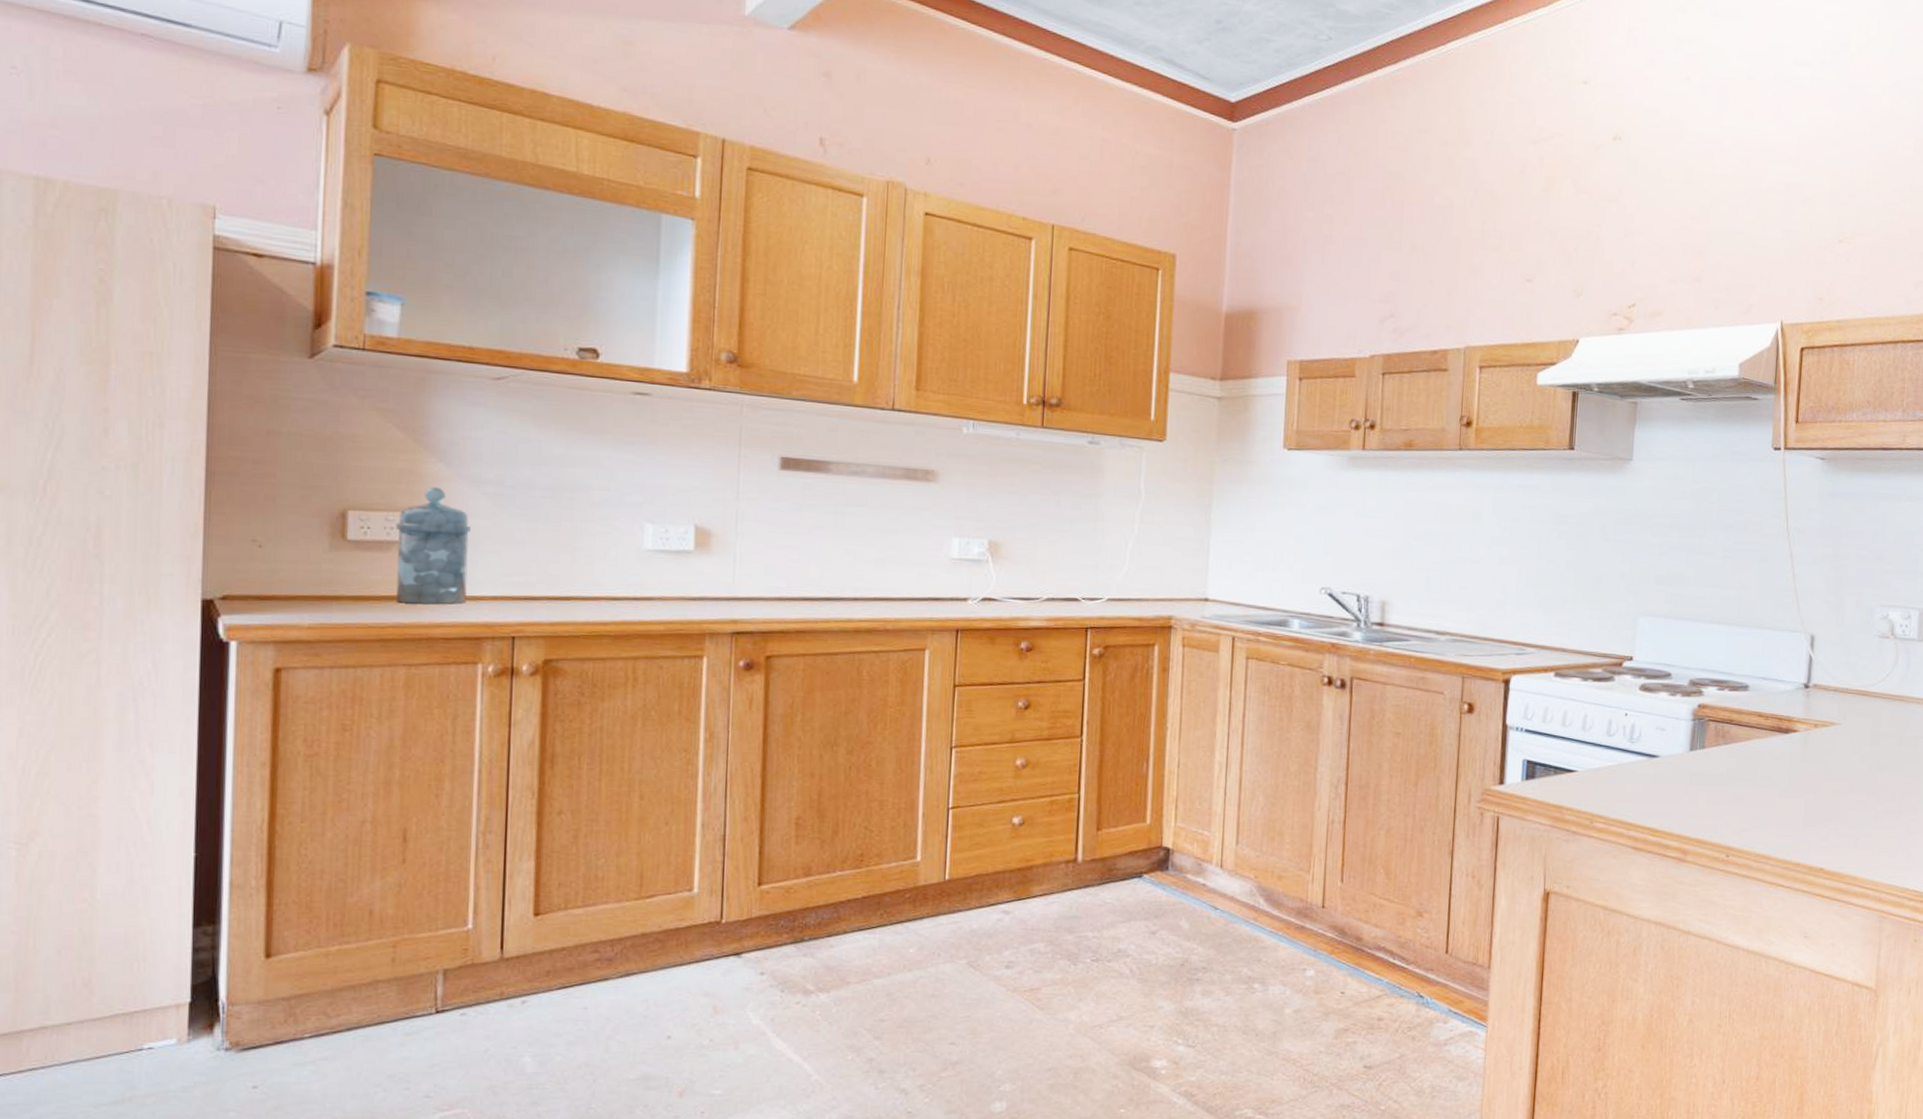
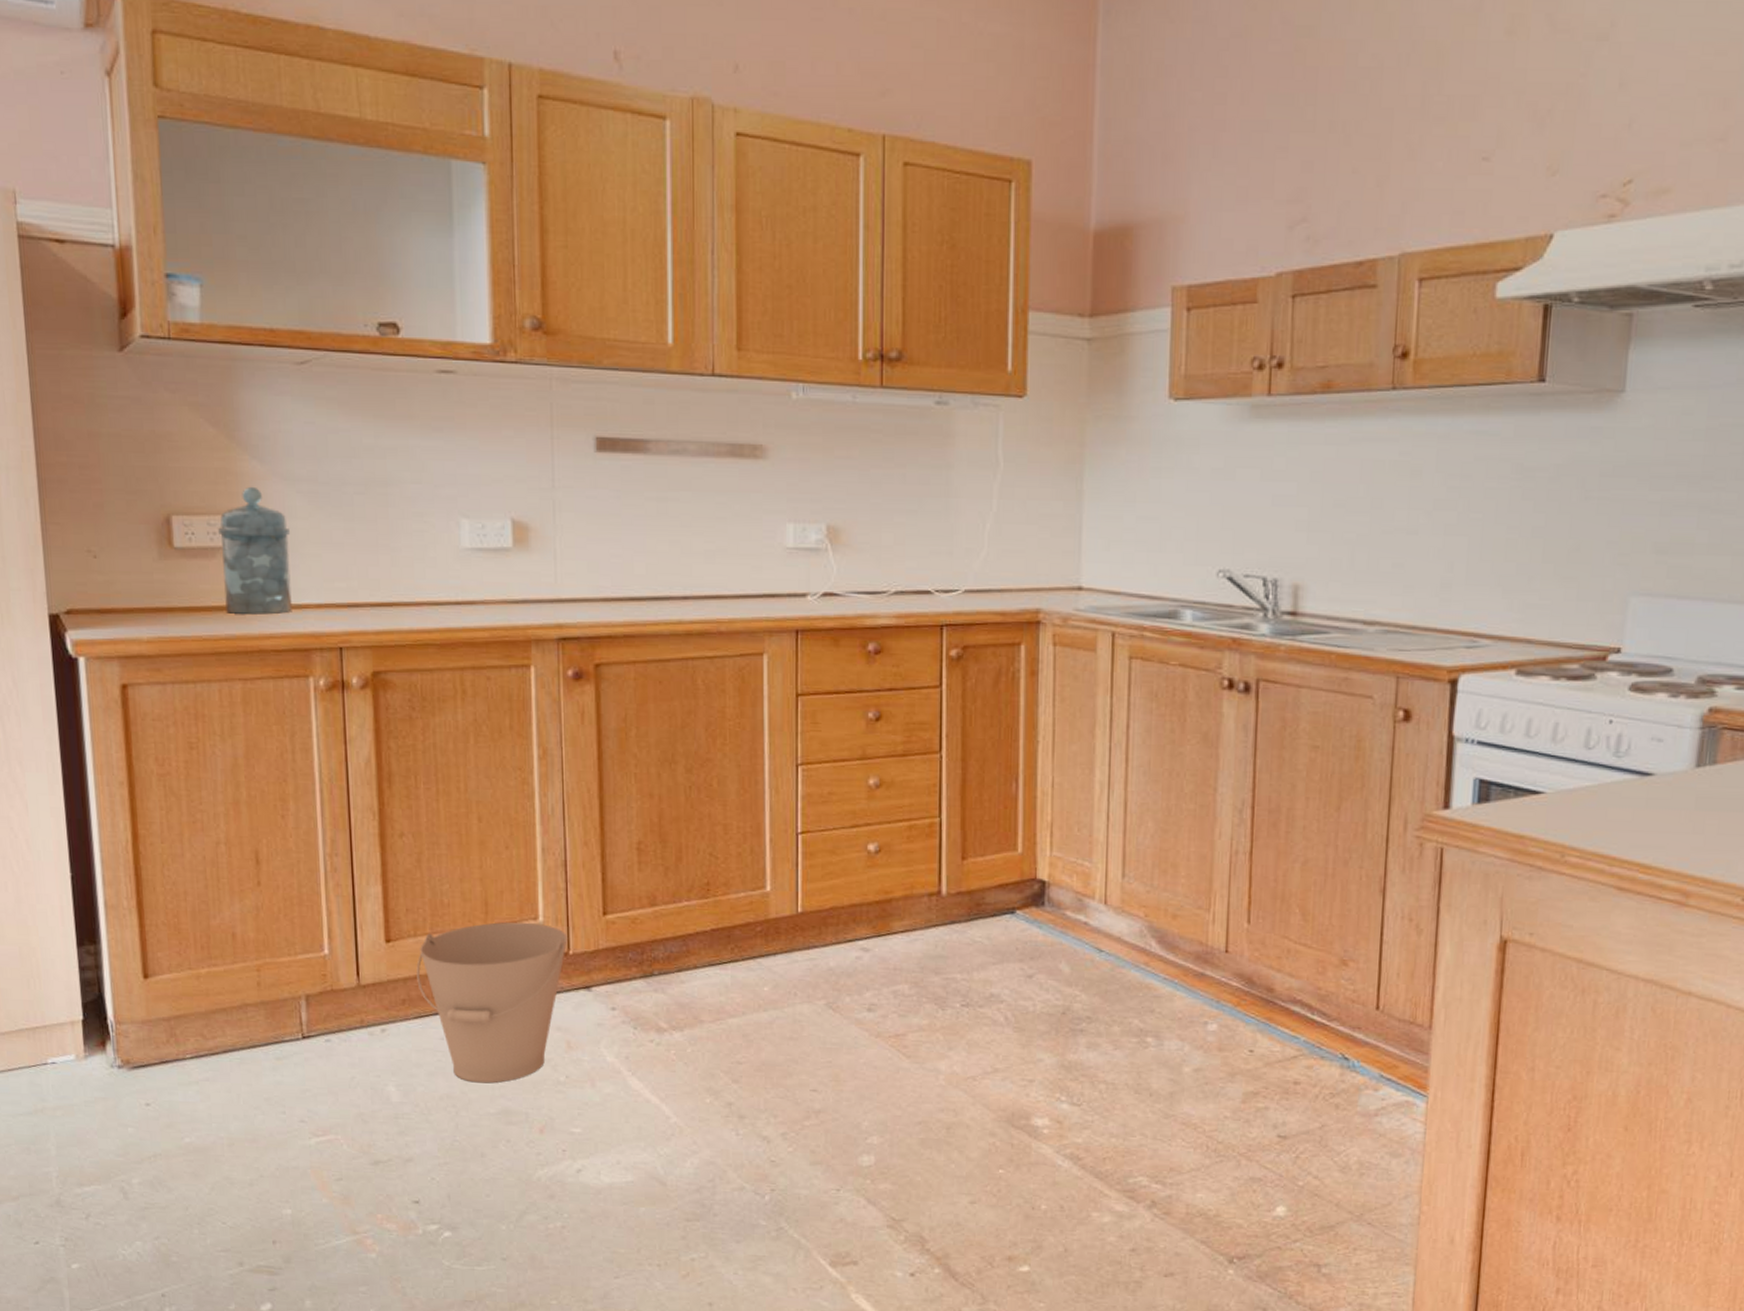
bucket: none [564,893,721,1050] -> present [416,922,568,1083]

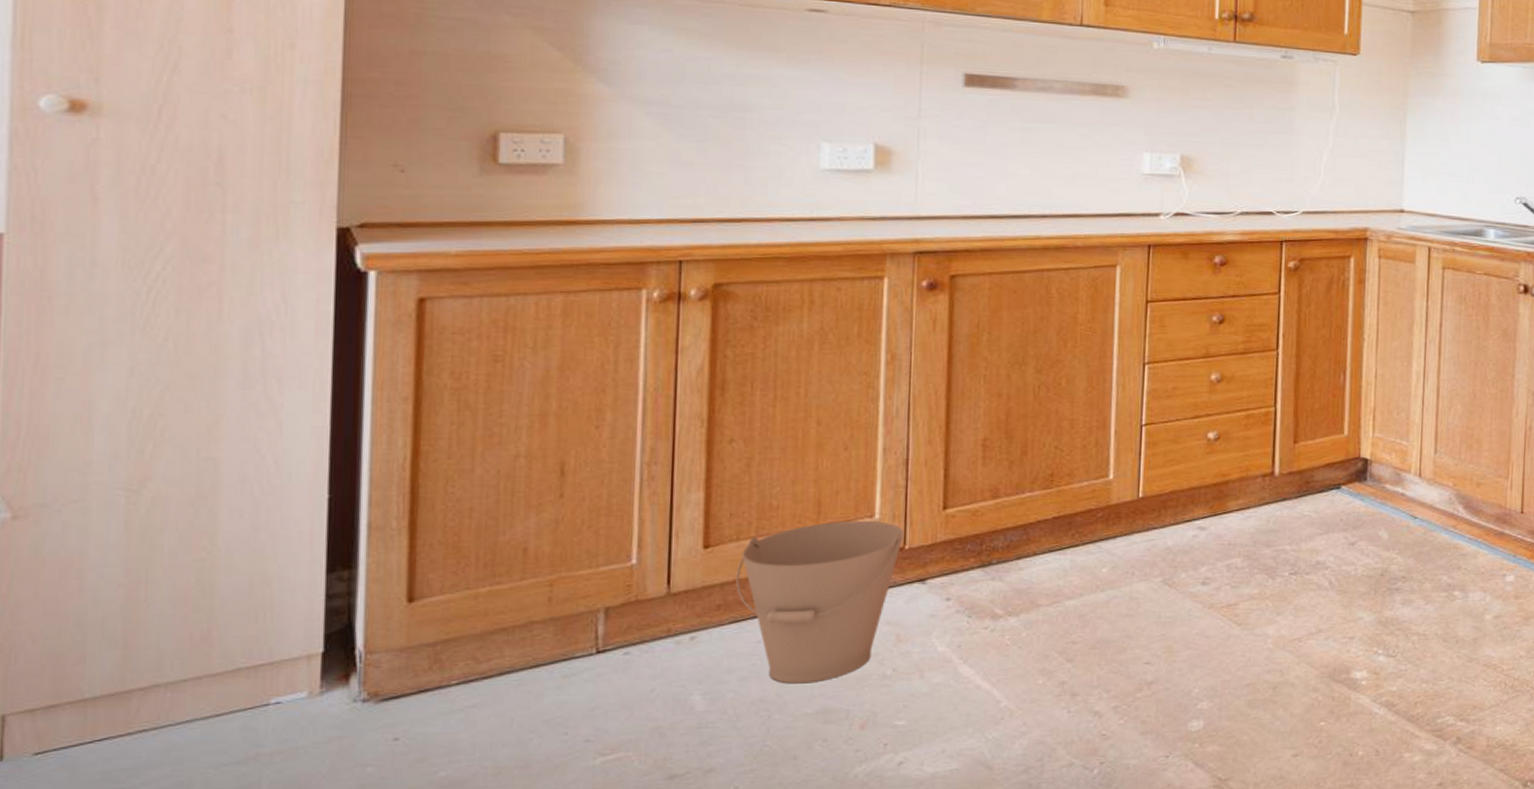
canister: present [217,486,292,615] -> none [551,107,636,229]

